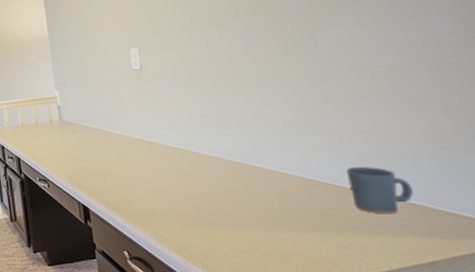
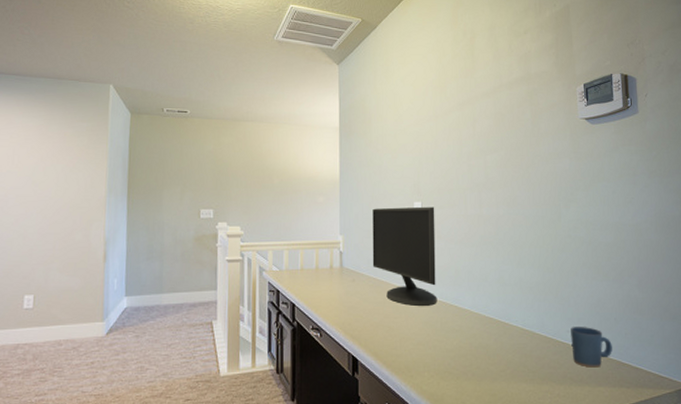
computer monitor: none [86,51,169,154] -> present [372,206,437,306]

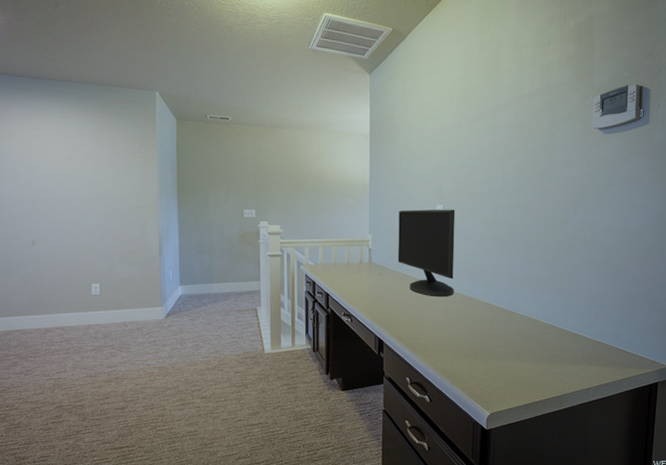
mug: present [571,327,612,368] -> none [569,316,605,350]

